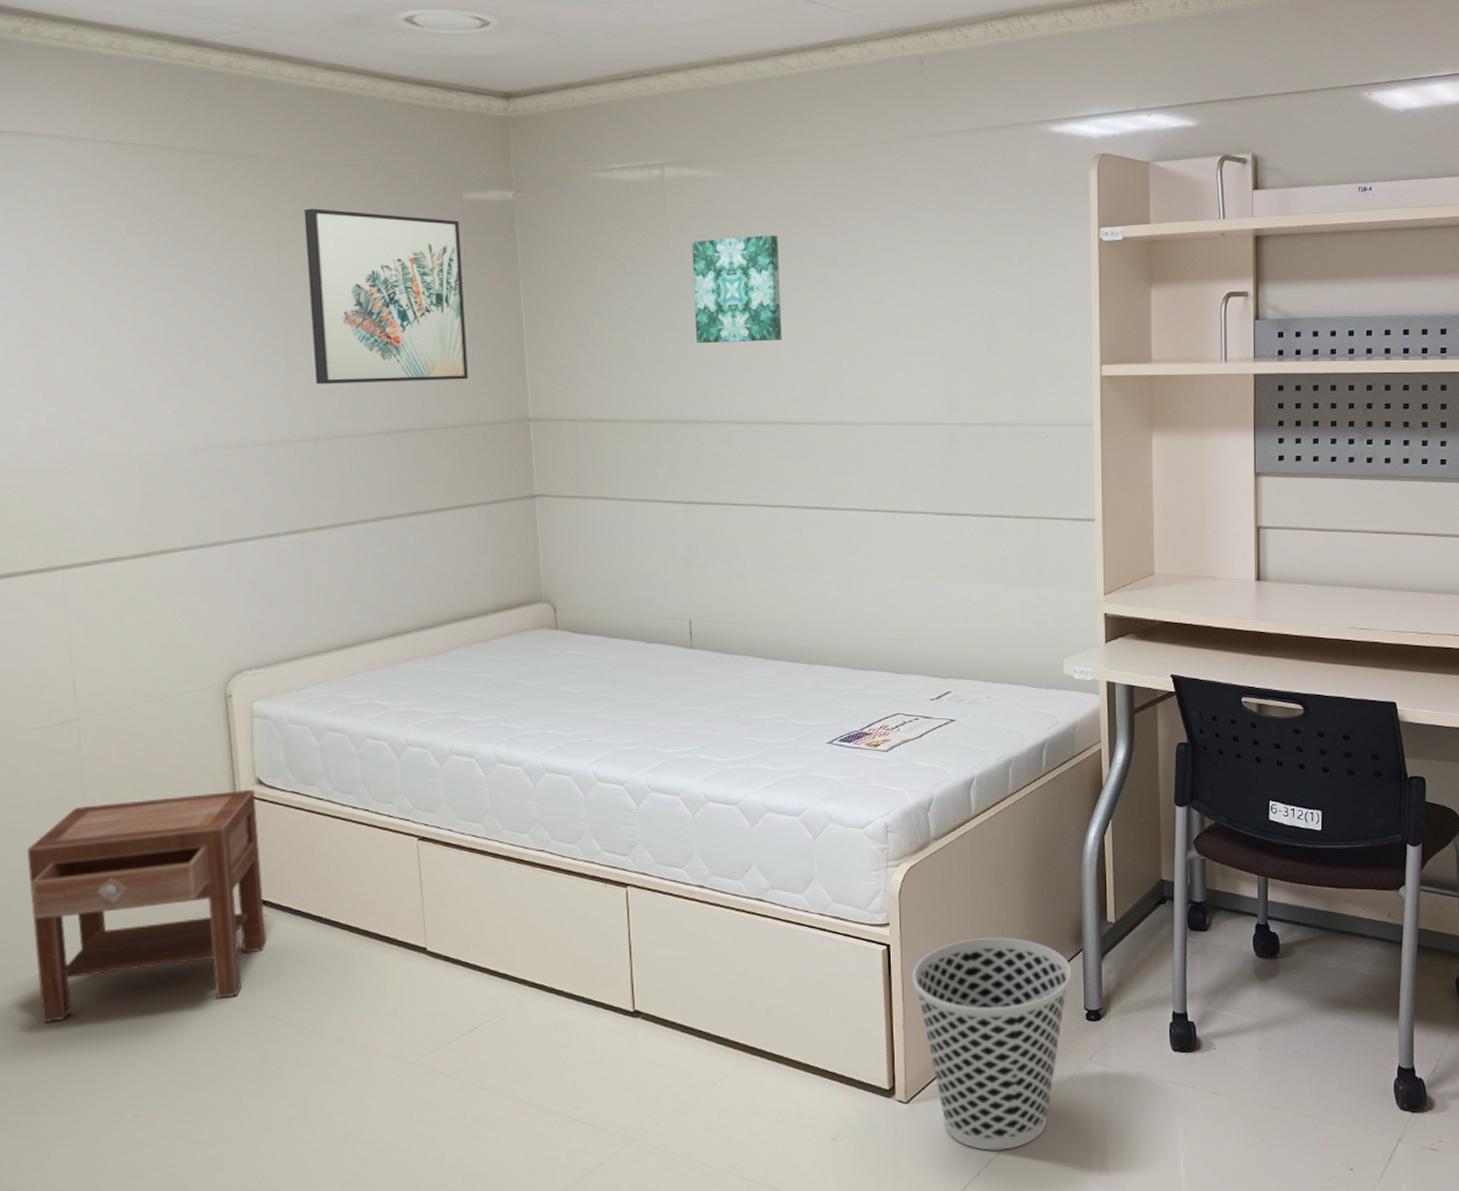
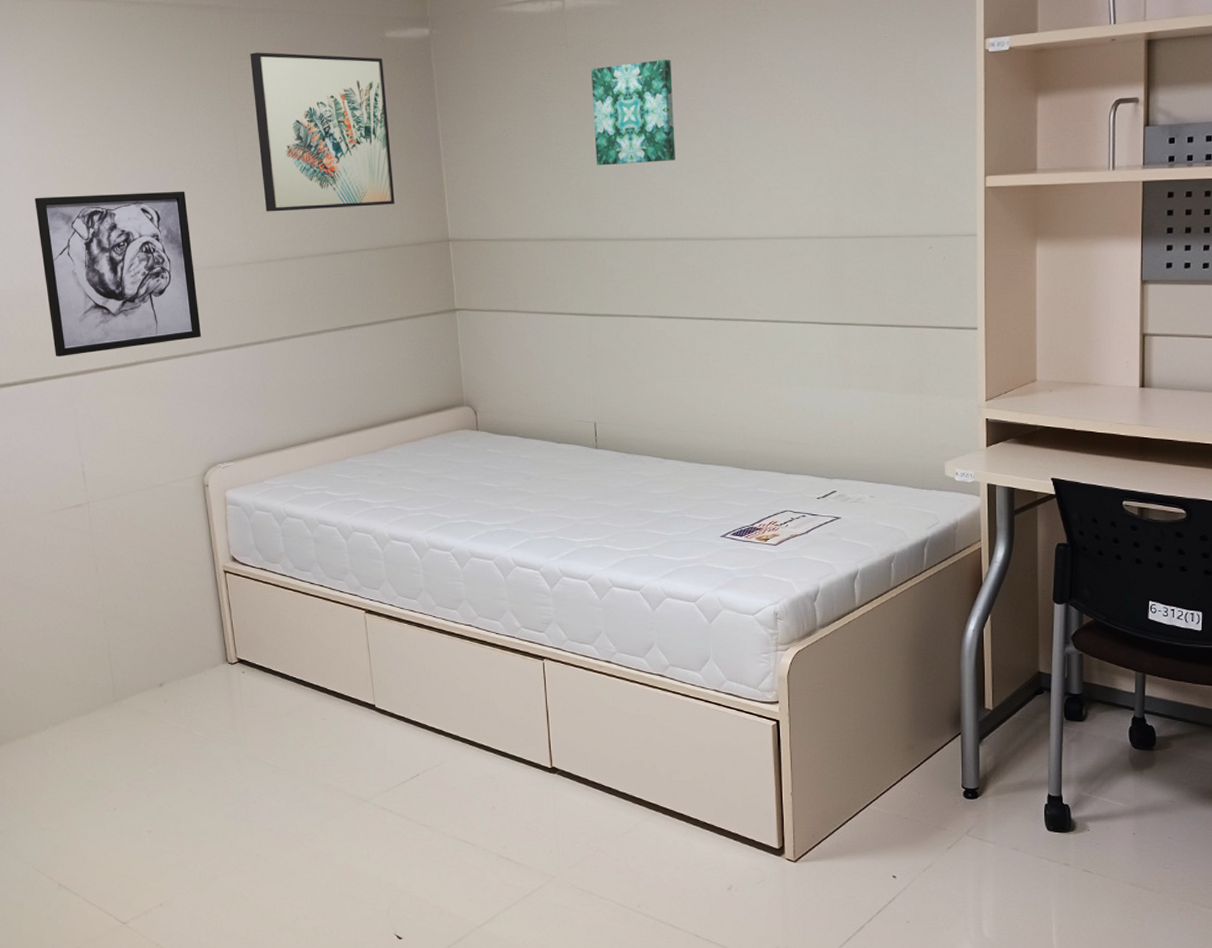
nightstand: present [27,789,266,1022] -> none [55,565,245,752]
wall art: none [30,358,232,547] -> present [35,191,202,357]
wastebasket: present [911,937,1071,1151] -> none [799,718,950,909]

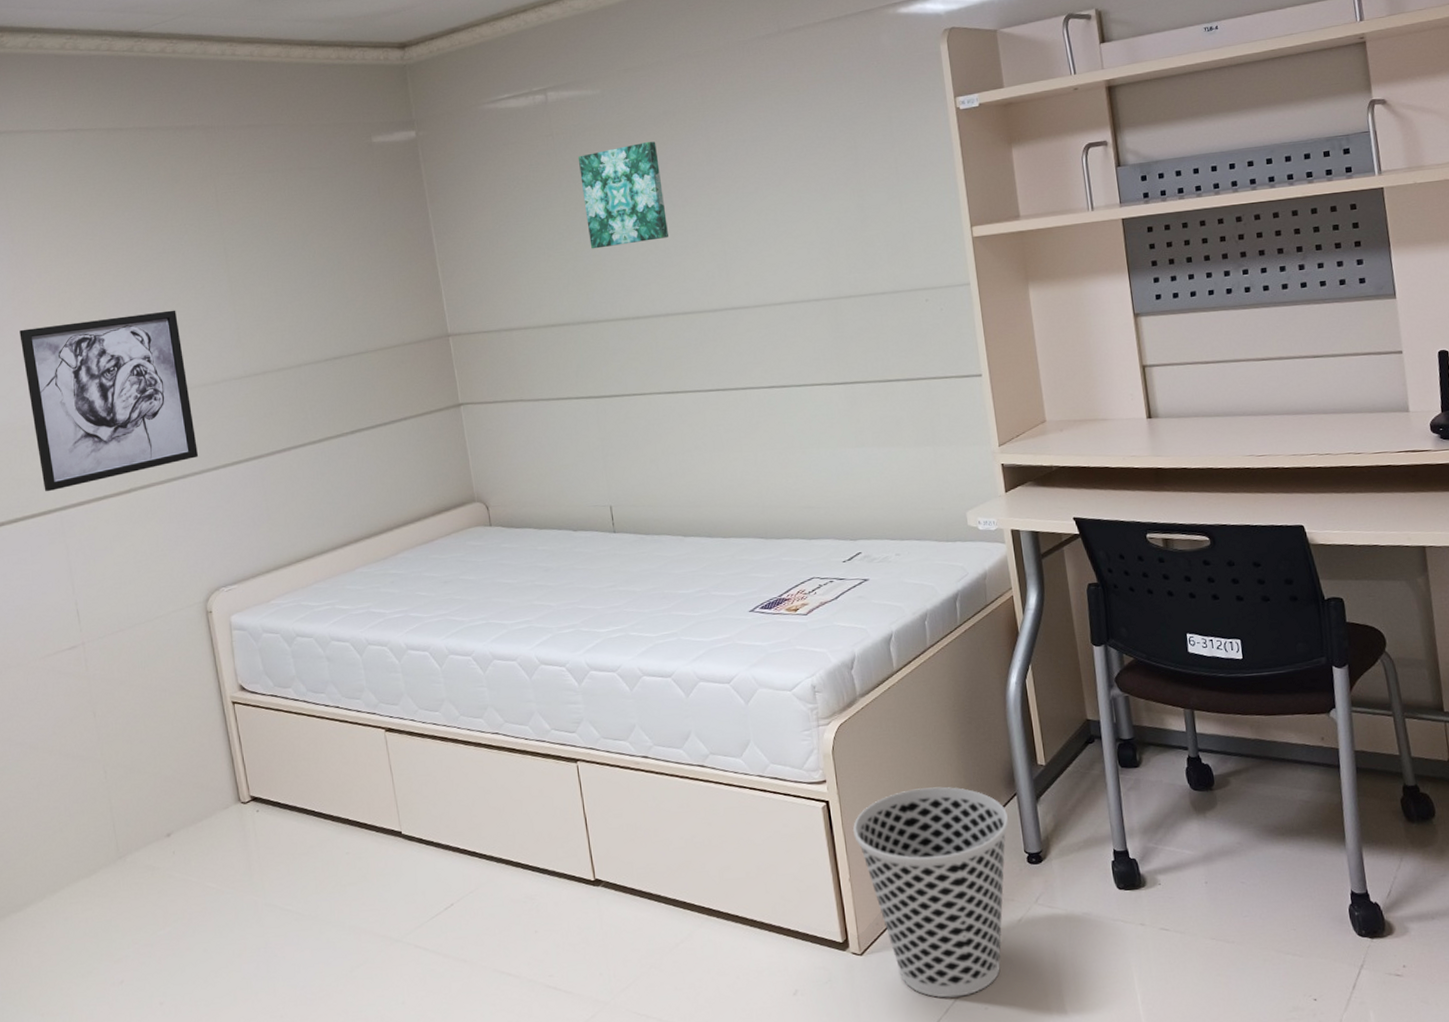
wall art: present [250,52,395,212] -> none [237,162,391,324]
wastebasket: none [799,718,950,909] -> present [852,786,1009,998]

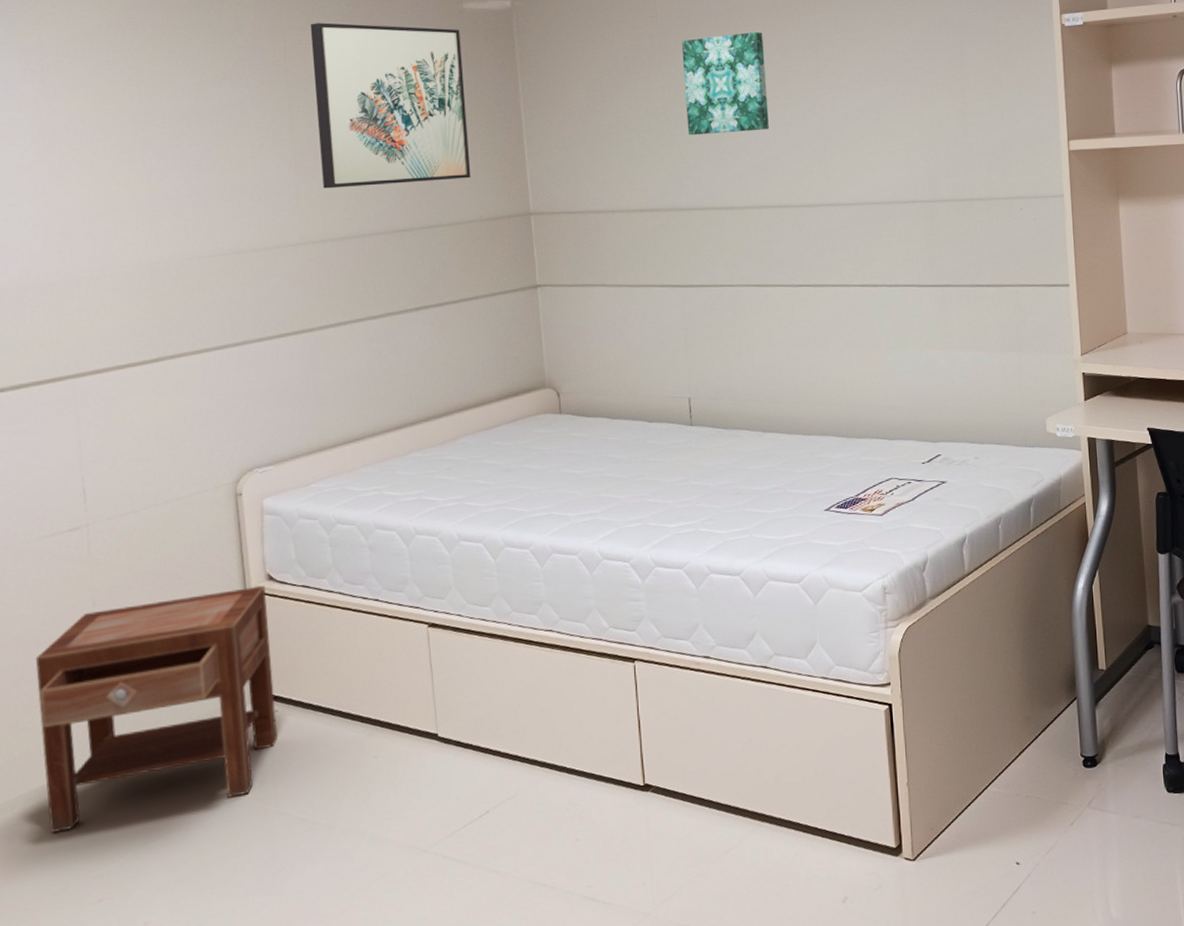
wall art: present [19,310,199,492] -> none [41,168,241,357]
nightstand: none [50,695,260,921] -> present [35,585,277,833]
wall art: none [237,162,391,324] -> present [310,23,471,189]
wastebasket: present [852,786,1009,998] -> none [913,690,1067,903]

